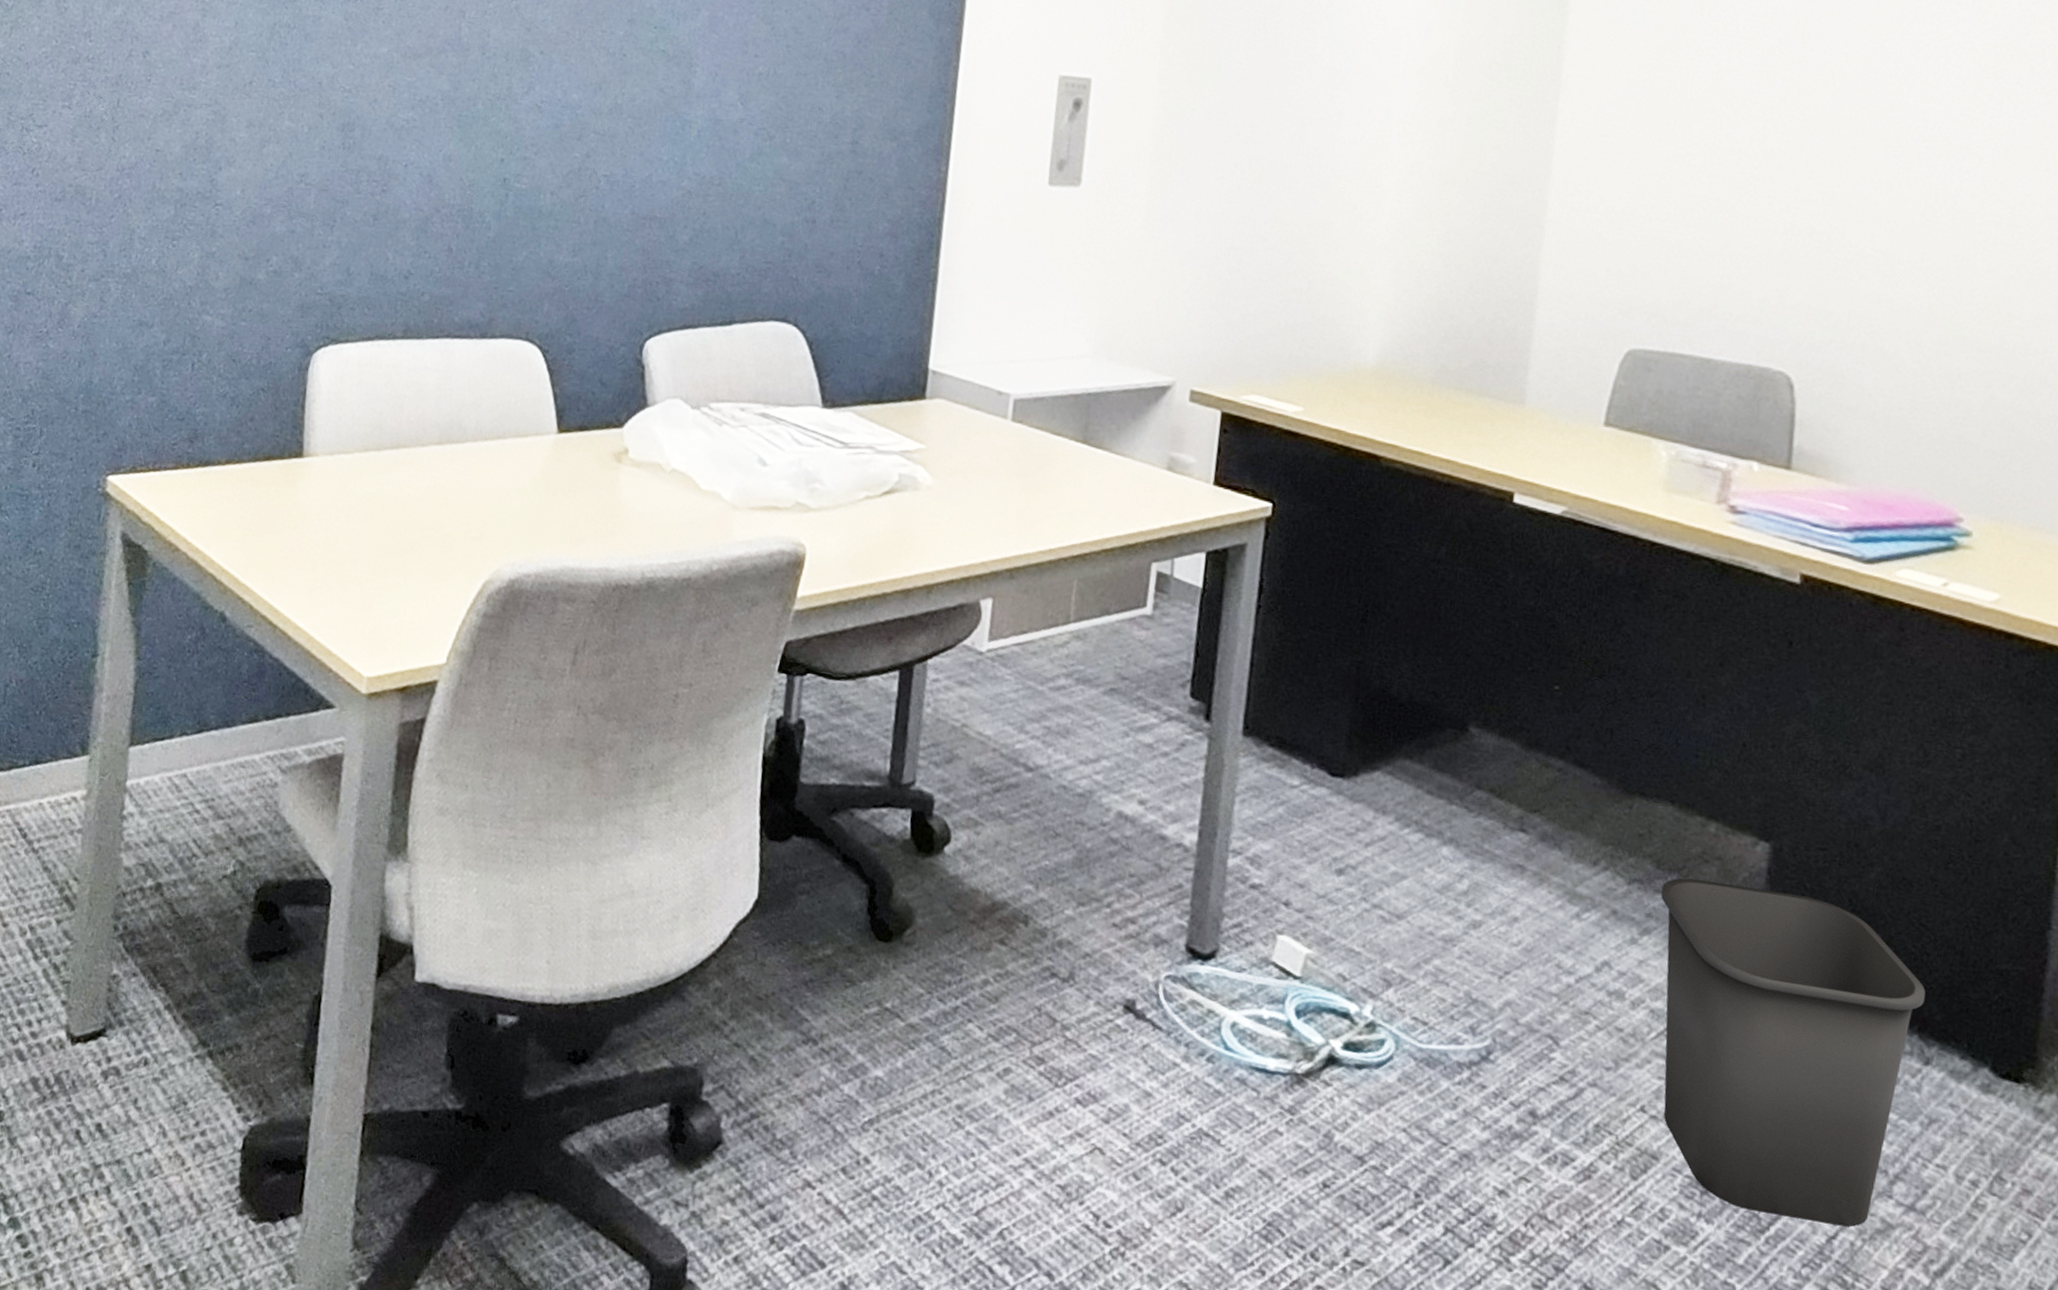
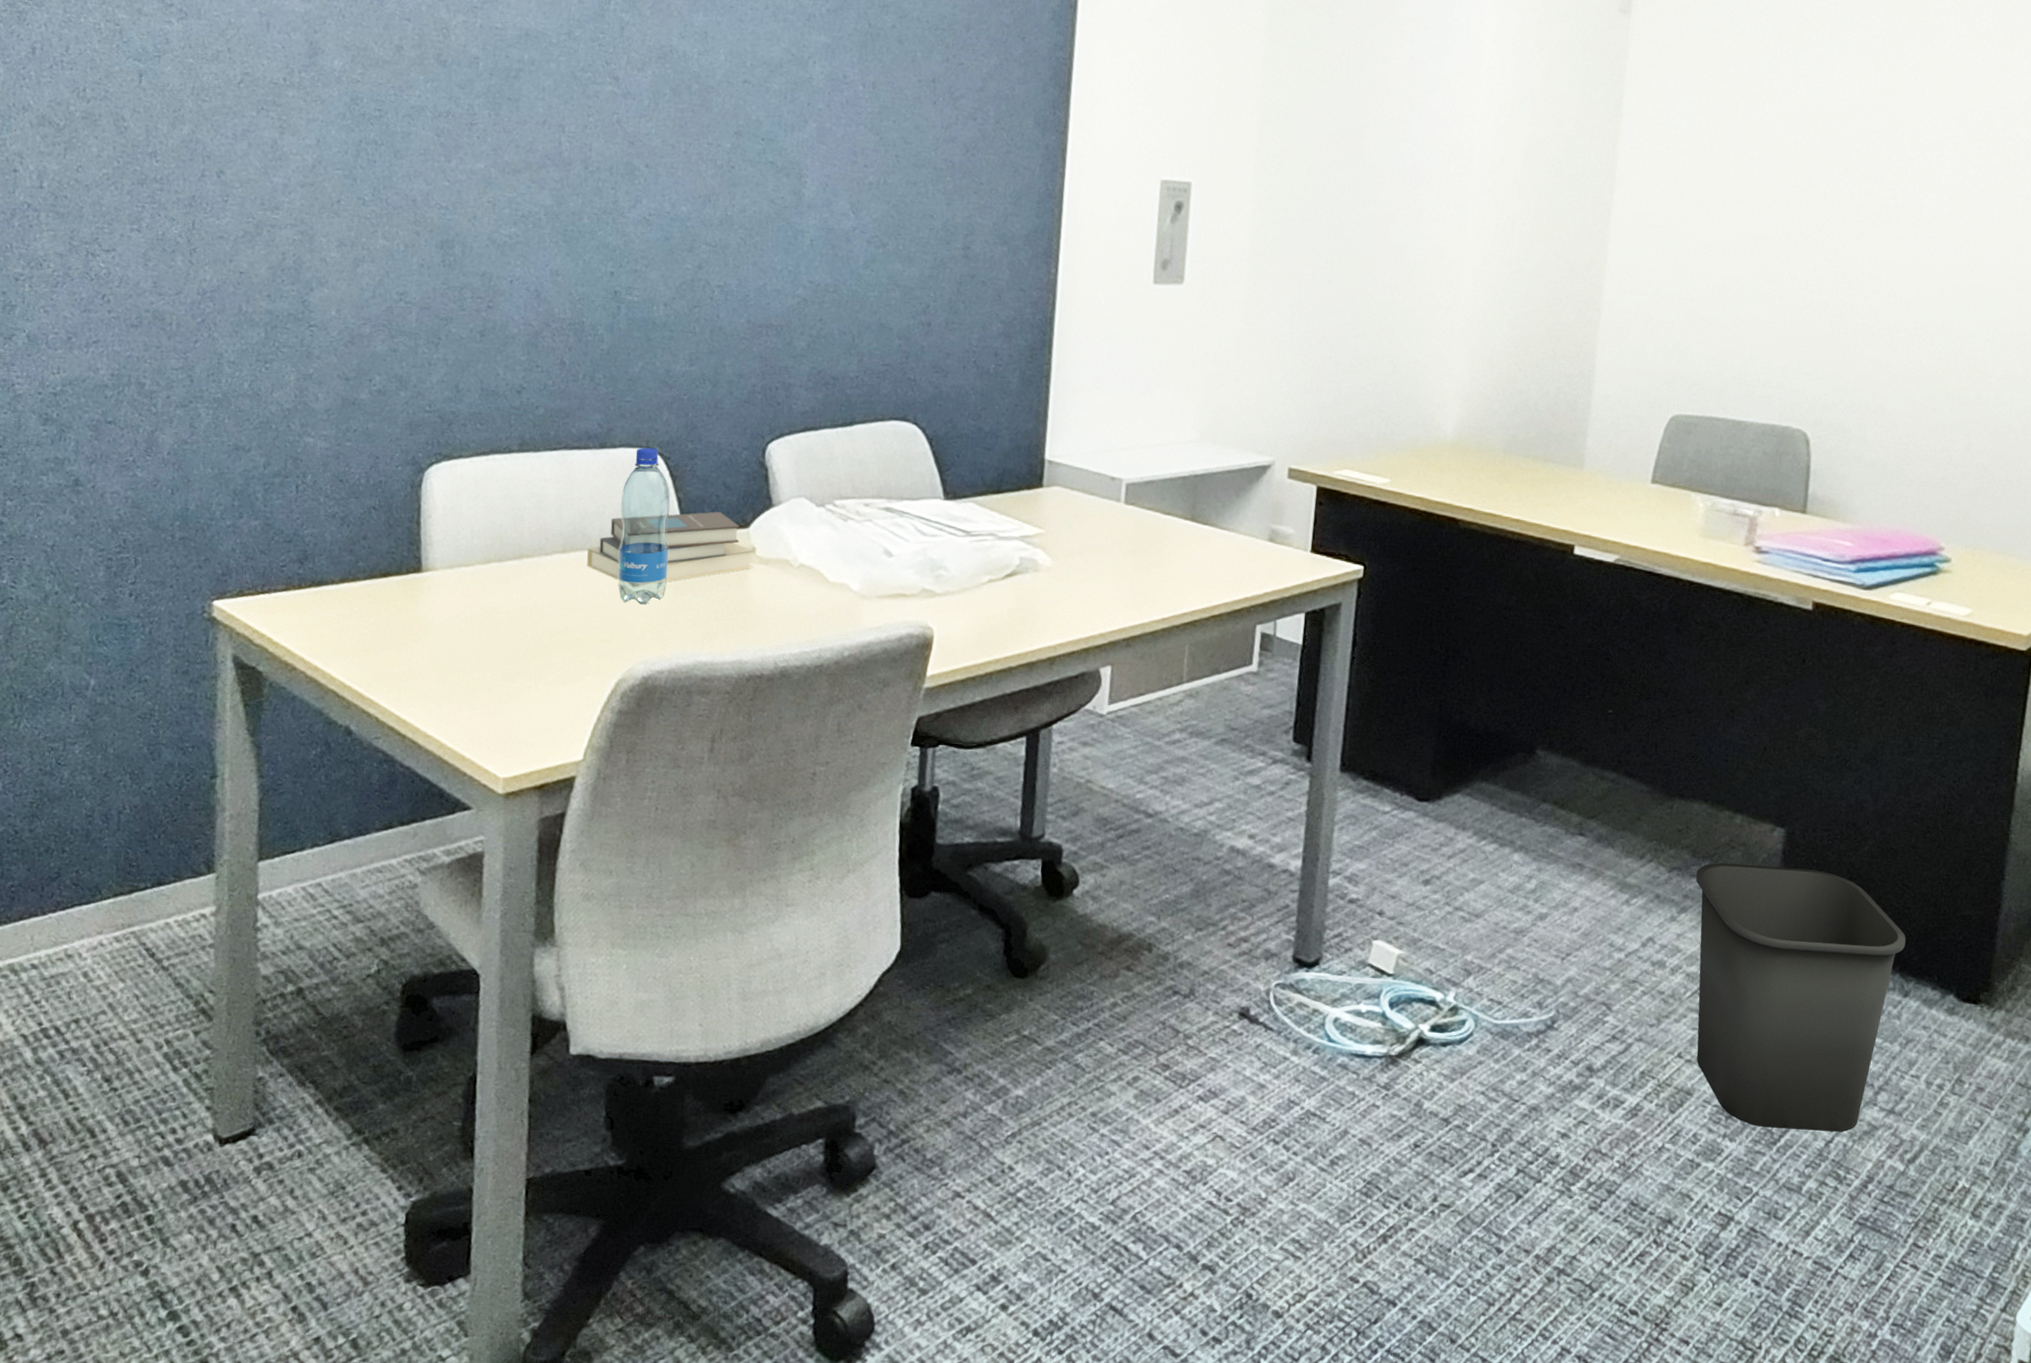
books: none [461,409,627,481] -> present [587,511,755,582]
bottle: none [490,339,547,504] -> present [617,447,671,605]

